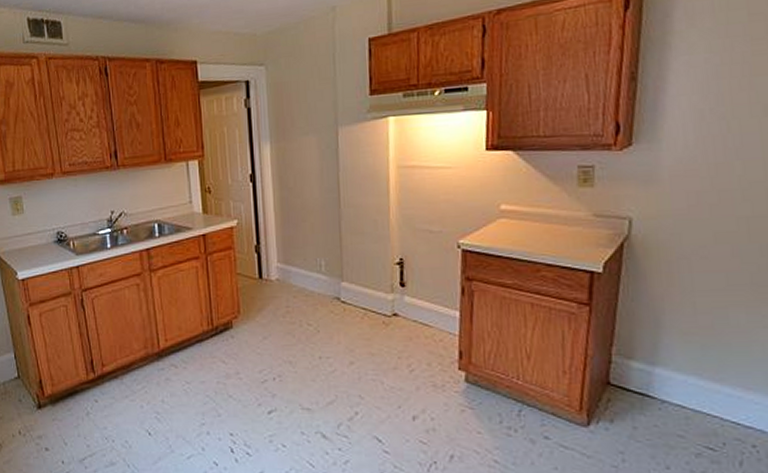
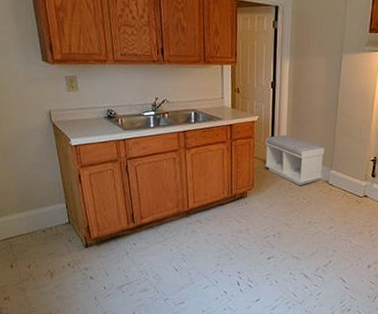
bench: none [249,240,330,308] -> present [264,134,325,186]

